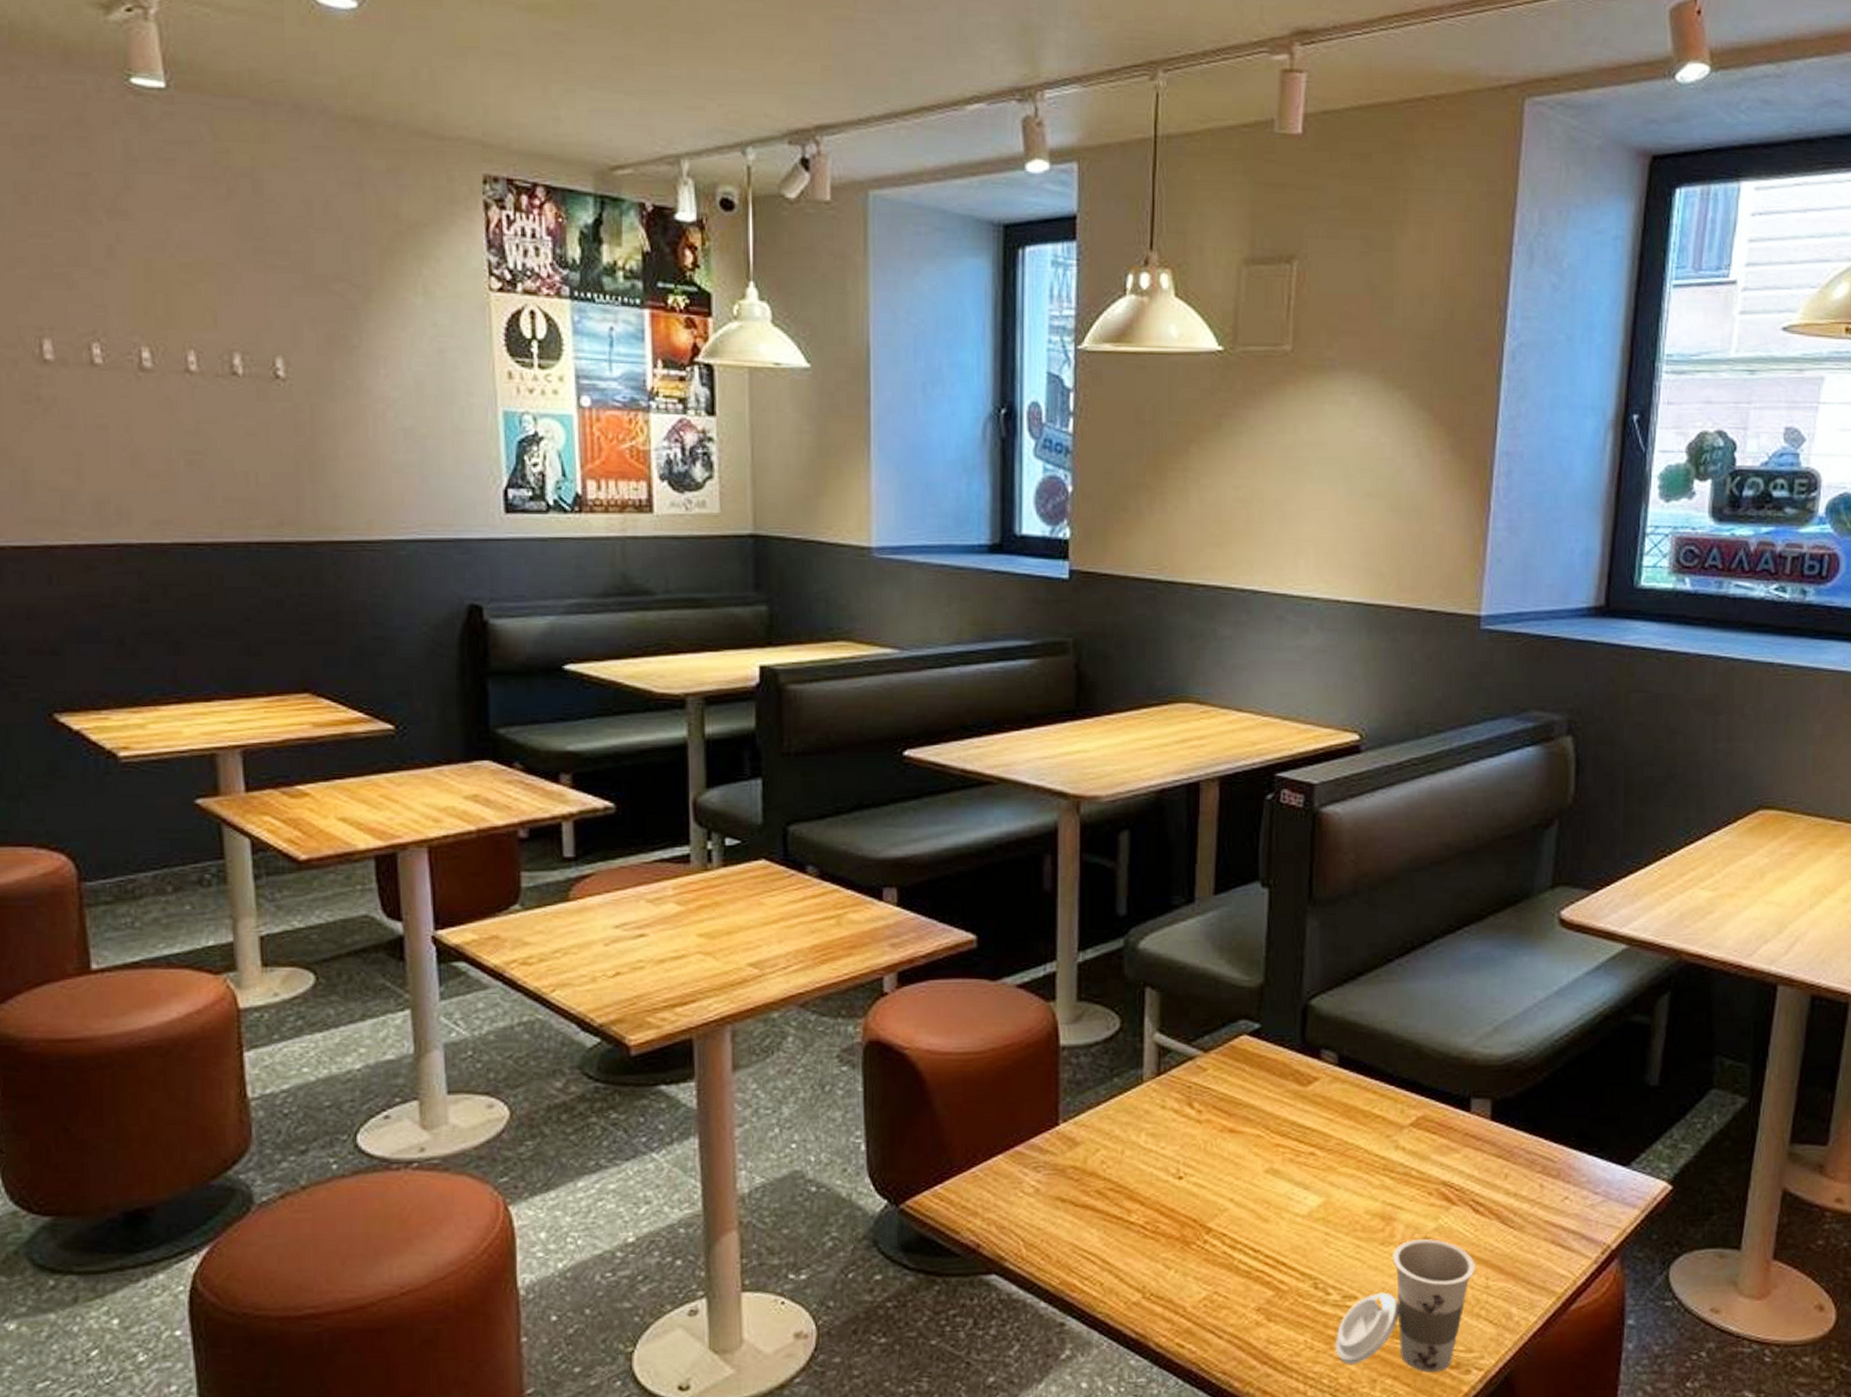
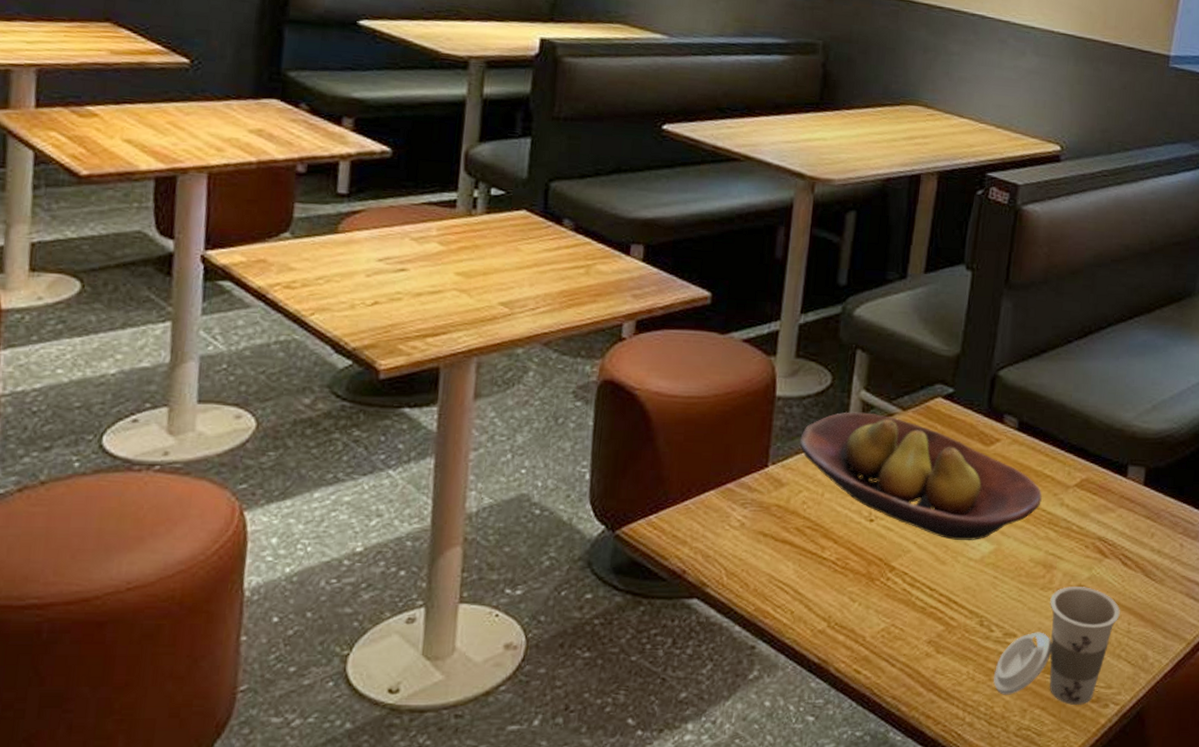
fruit bowl: none [1091,1057,1374,1194] -> present [799,412,1043,540]

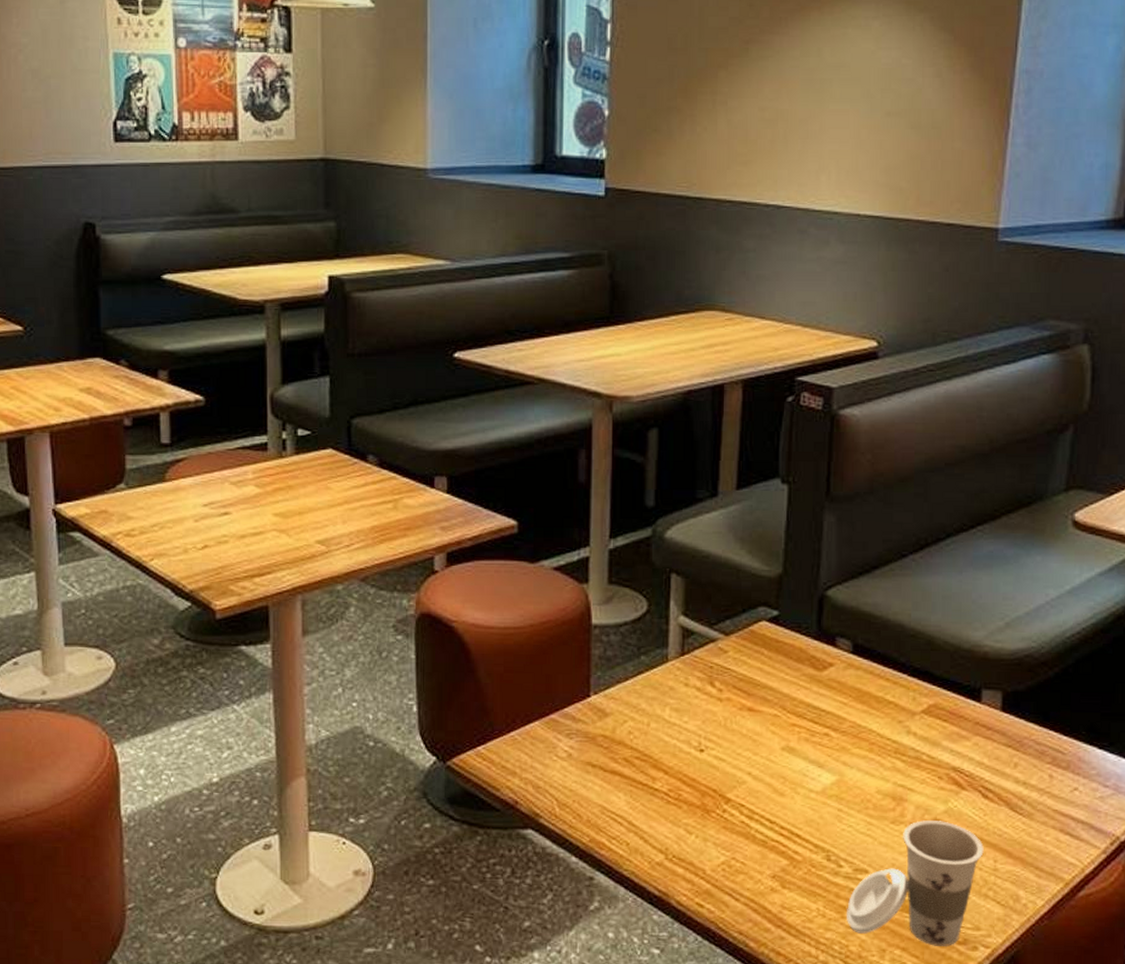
fruit bowl: present [799,412,1043,540] -> none [620,638,886,771]

